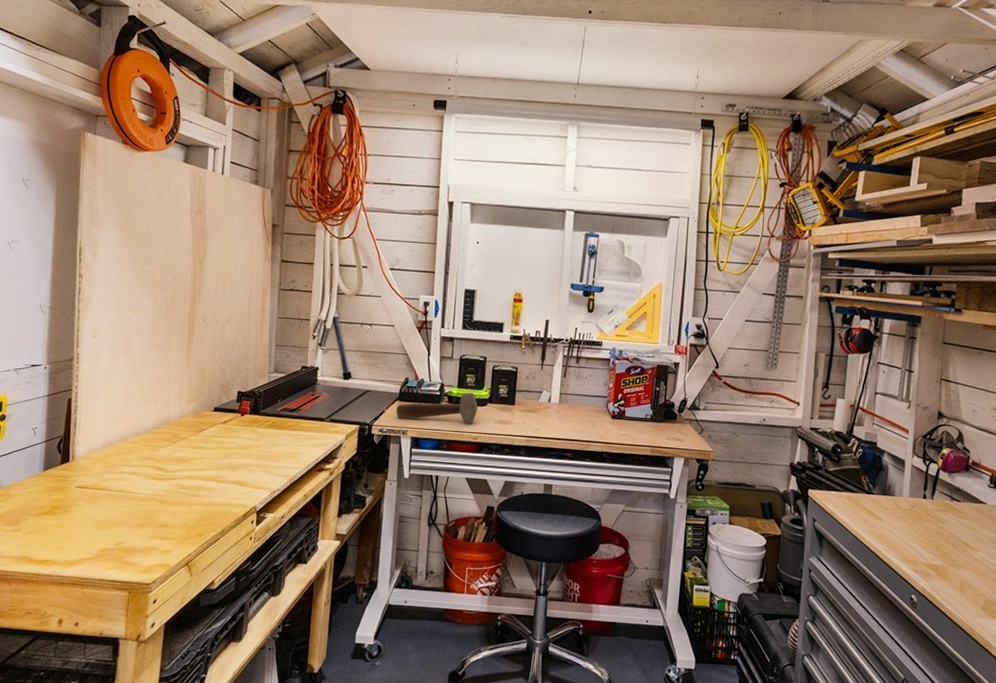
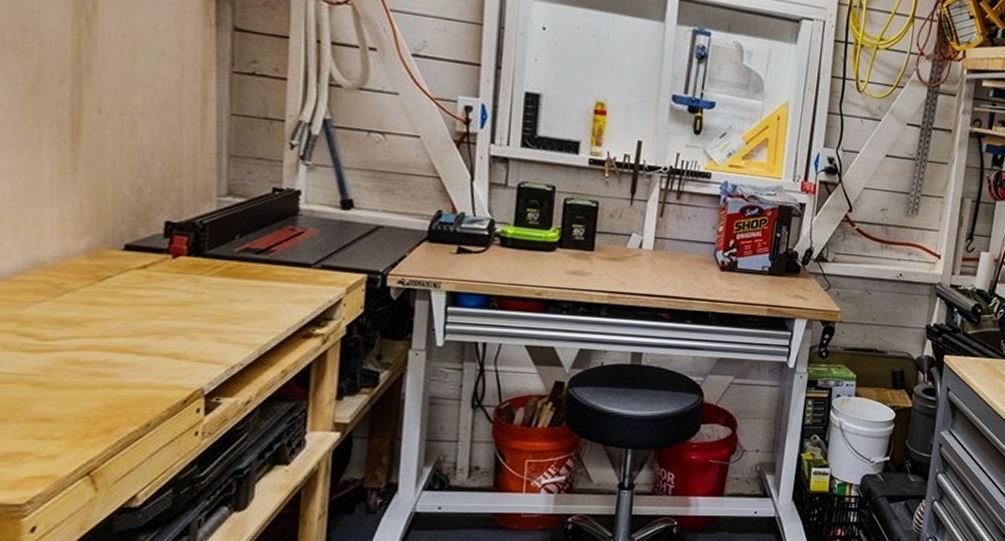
hammer: present [396,392,478,424] -> none [423,232,543,275]

